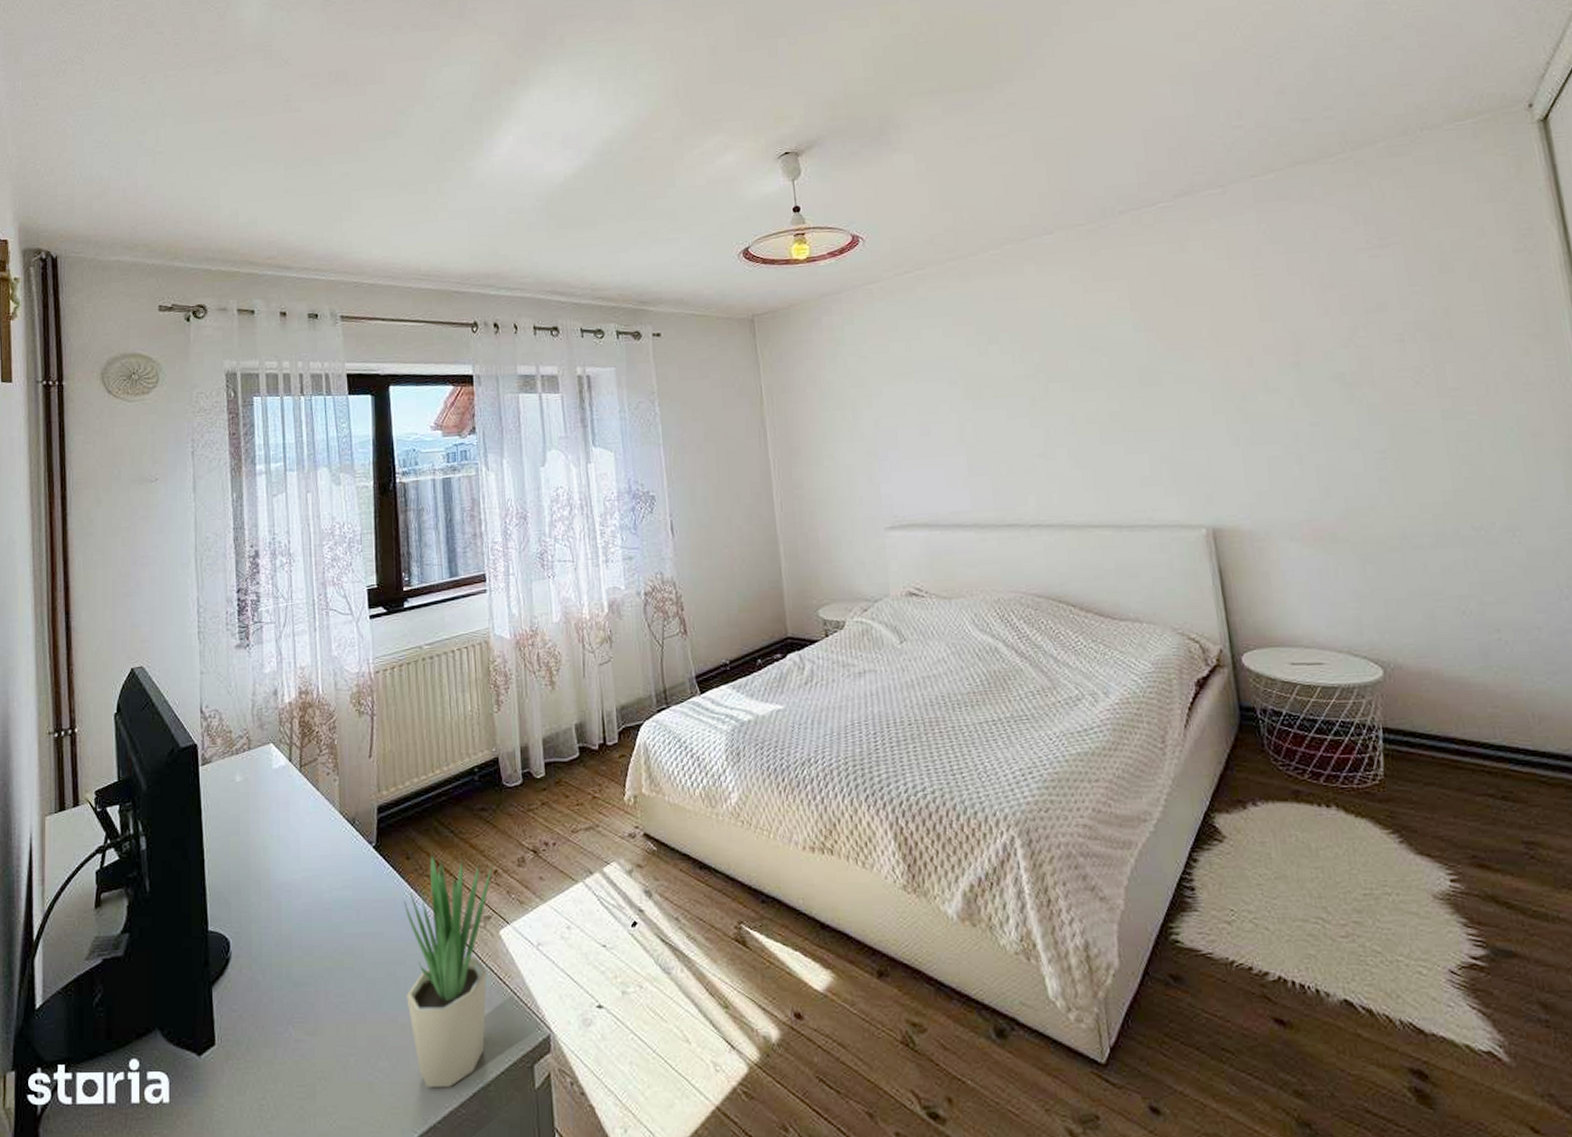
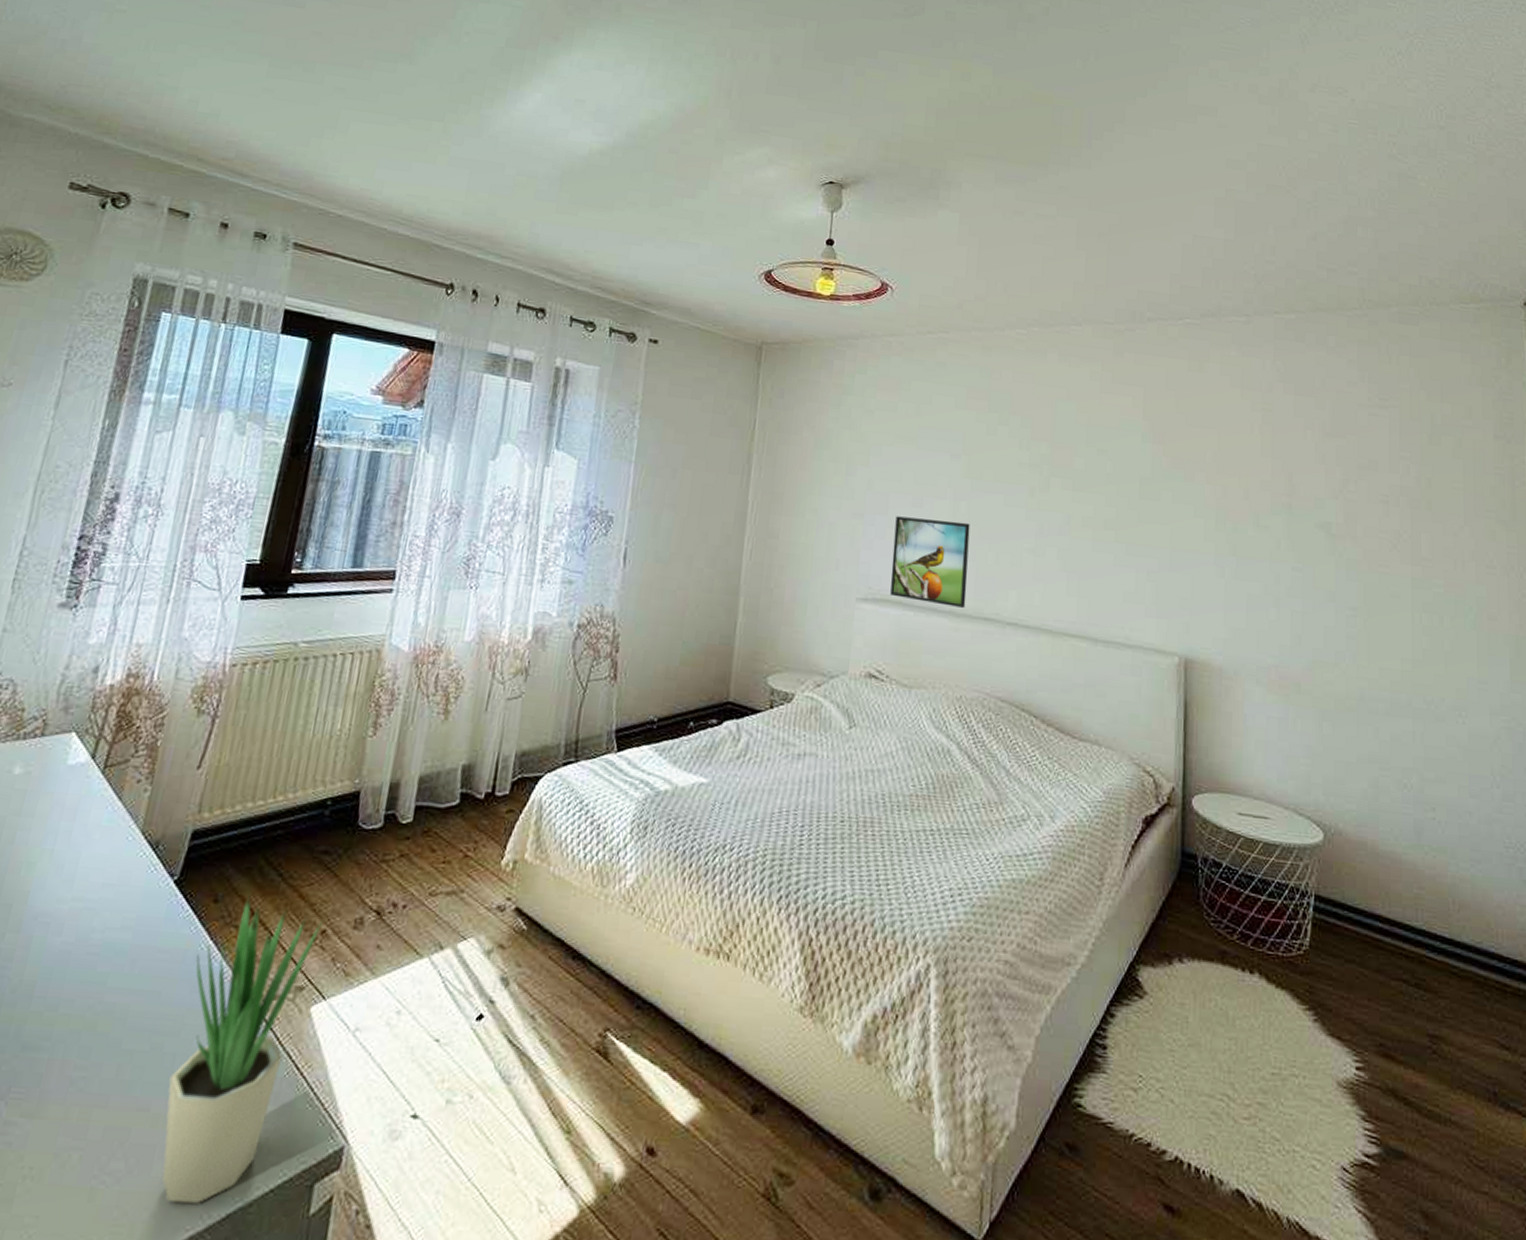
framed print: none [907,441,988,521] -> present [890,516,970,608]

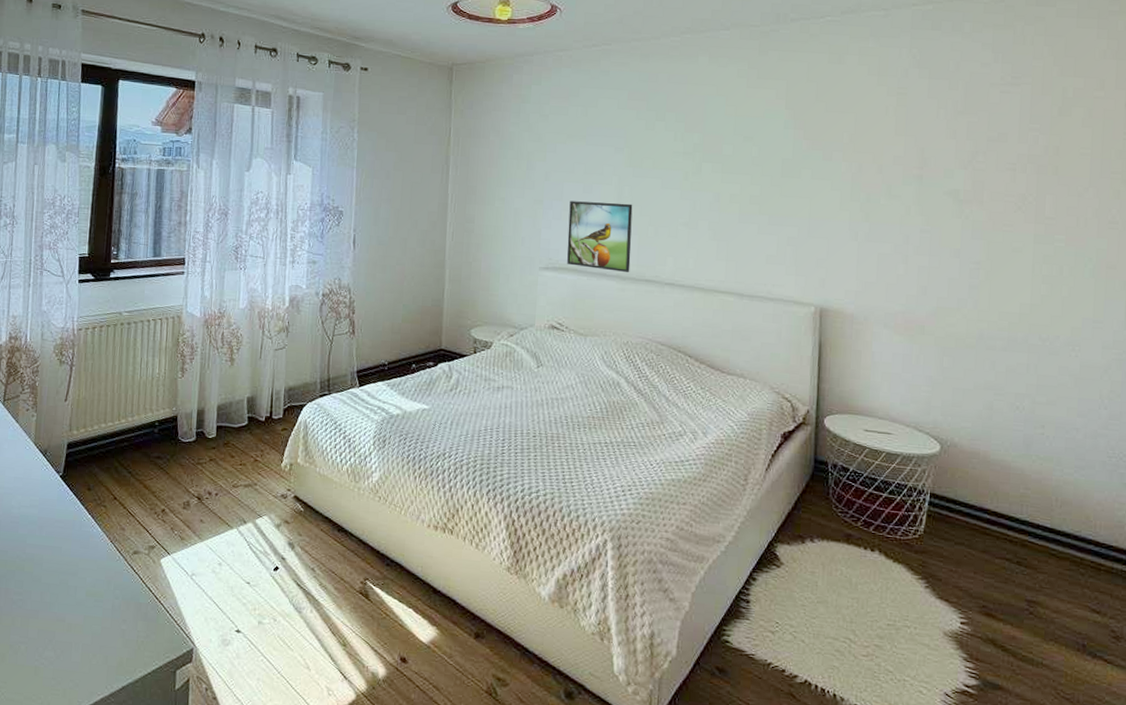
potted plant: present [162,892,323,1203] -> none [74,484,162,679]

